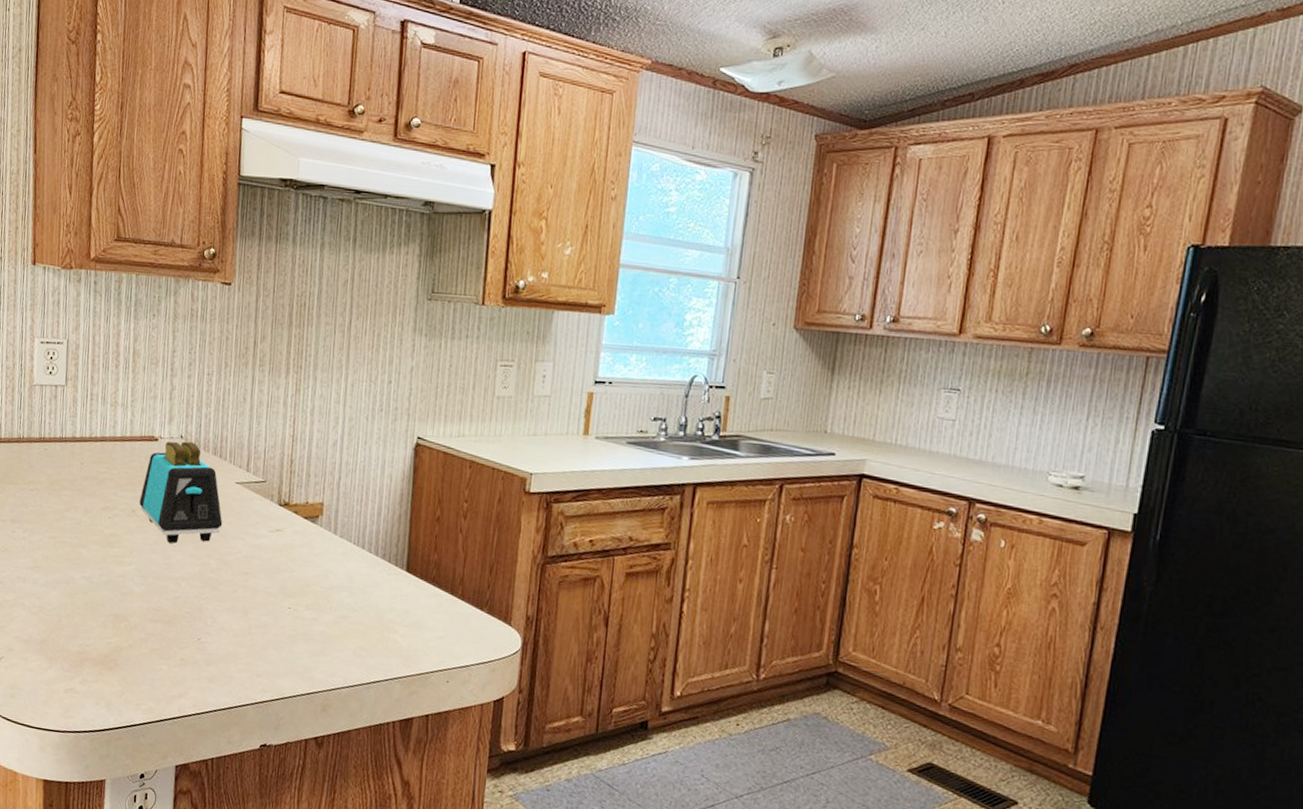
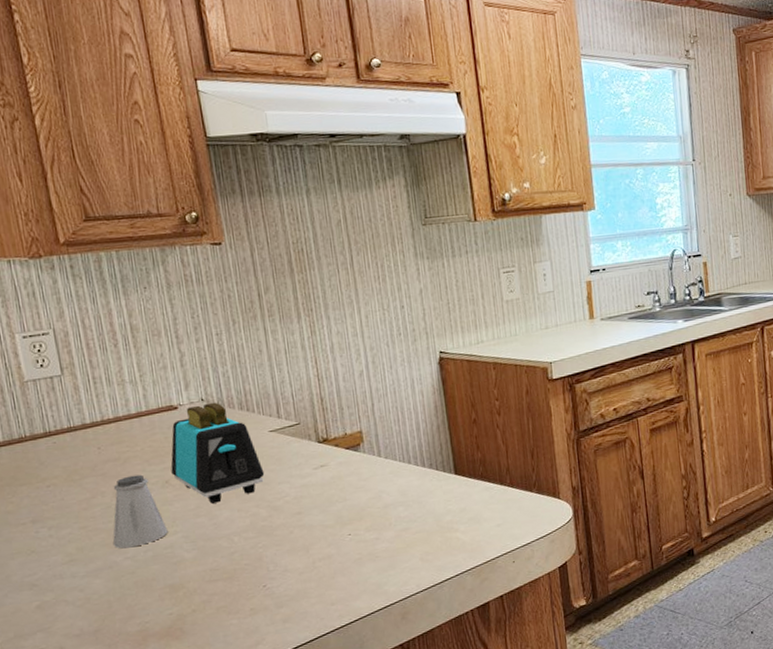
saltshaker: none [74,497,124,568] -> present [112,474,168,549]

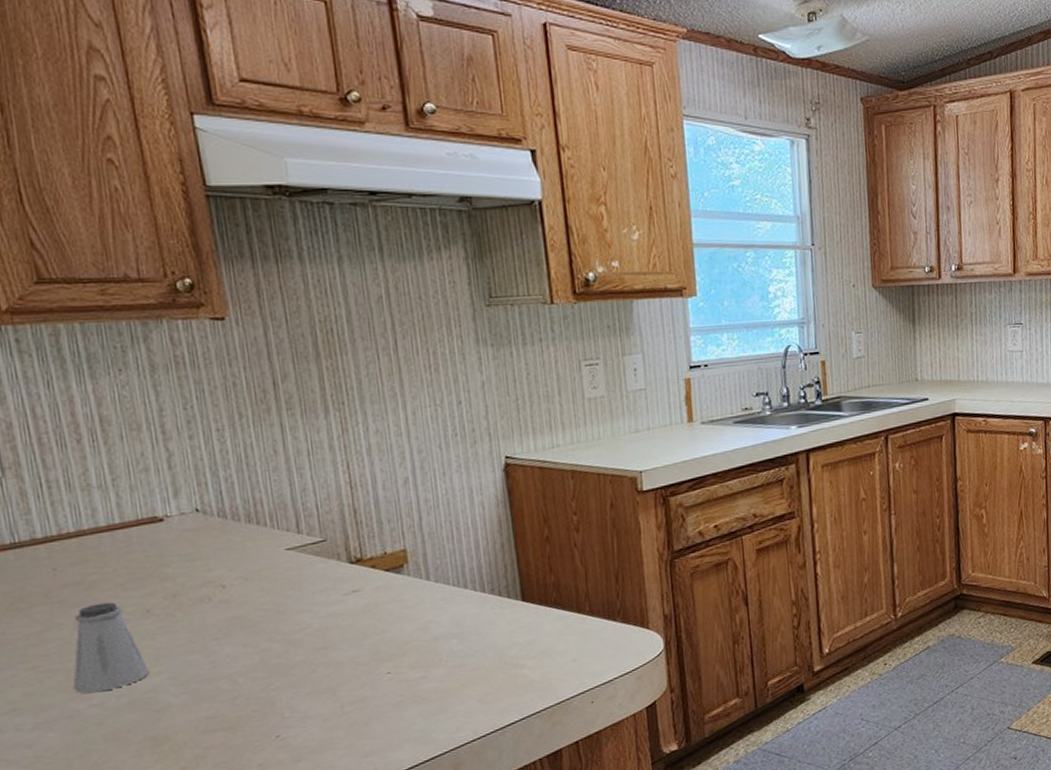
toaster: present [170,402,265,504] -> none [153,513,279,637]

